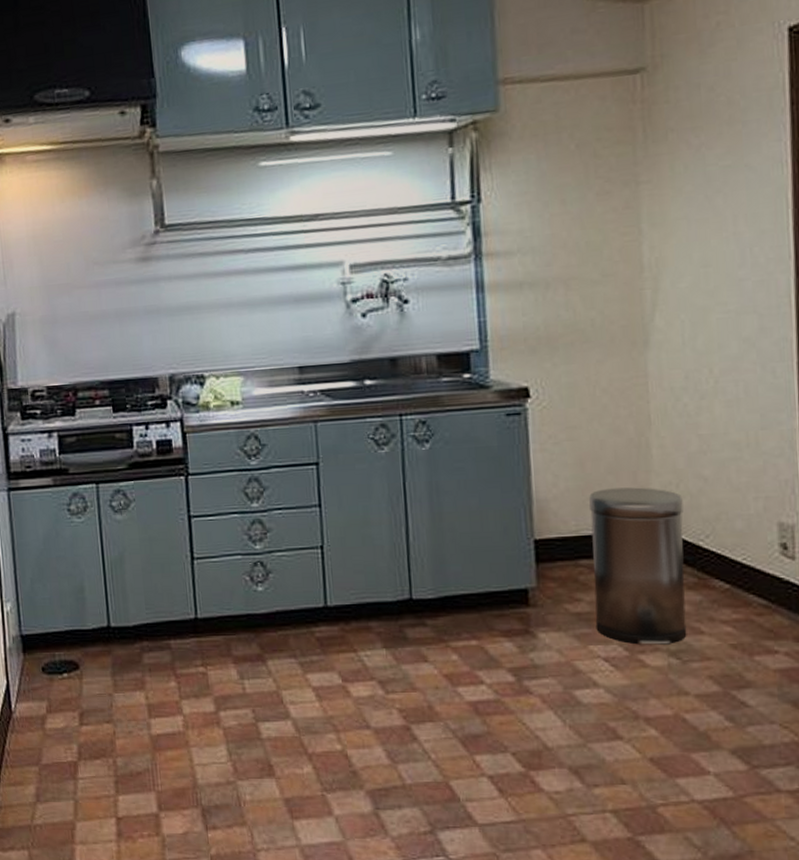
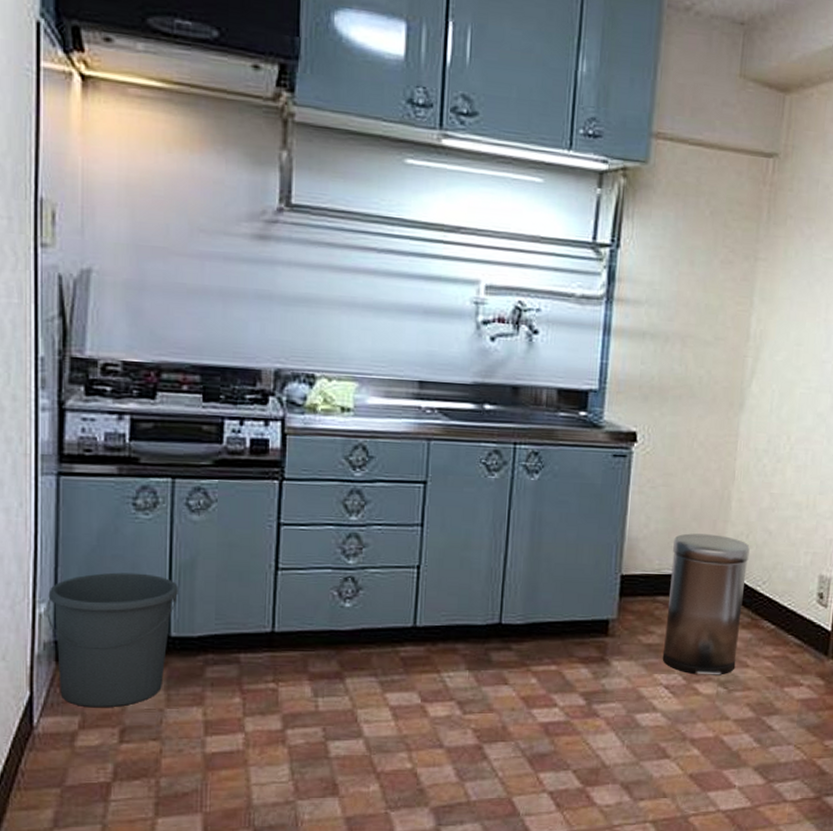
bucket: none [11,571,113,694] -> present [47,572,178,708]

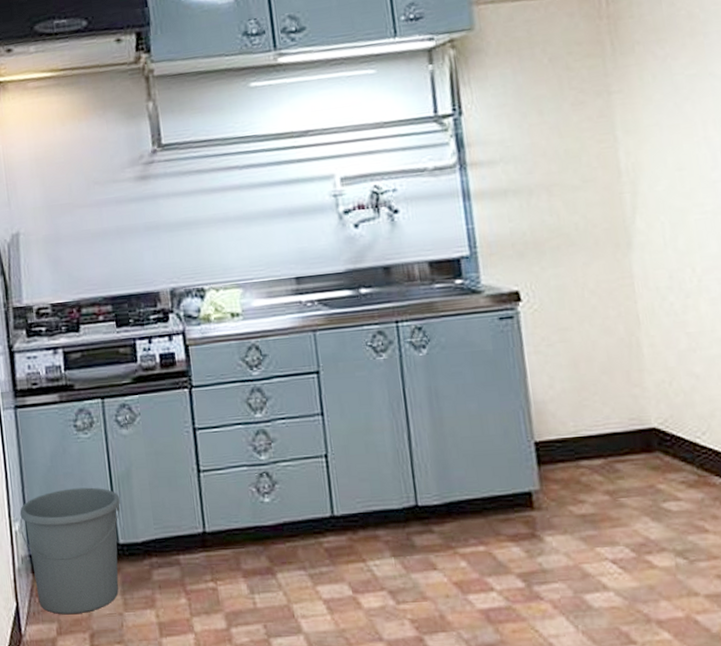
pedal bin: present [662,533,750,677] -> none [585,386,692,546]

